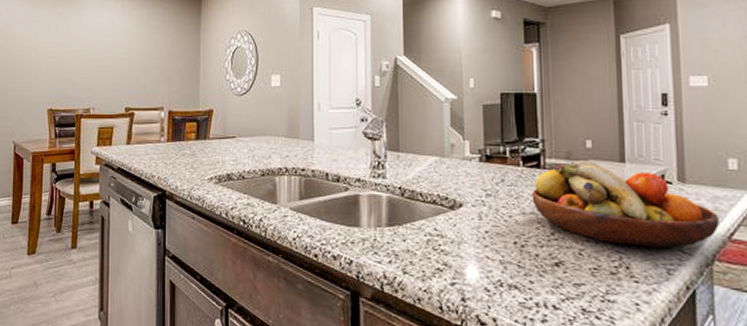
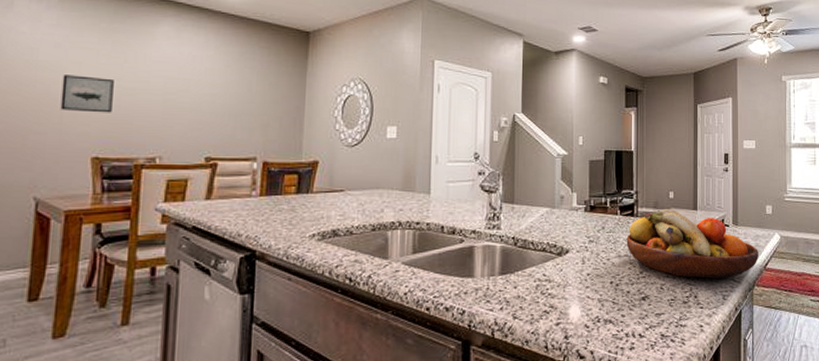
wall art: none [27,43,60,73] -> present [60,75,114,113]

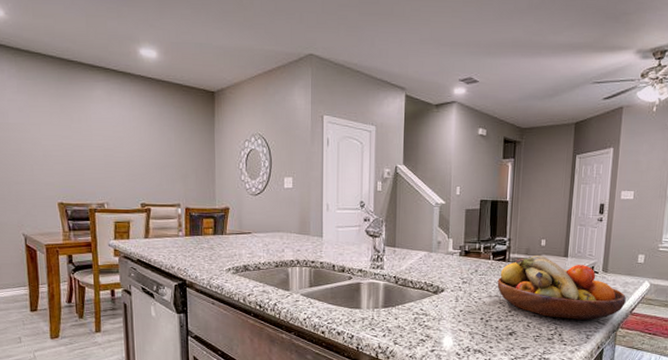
wall art: present [60,75,114,113] -> none [28,135,68,167]

